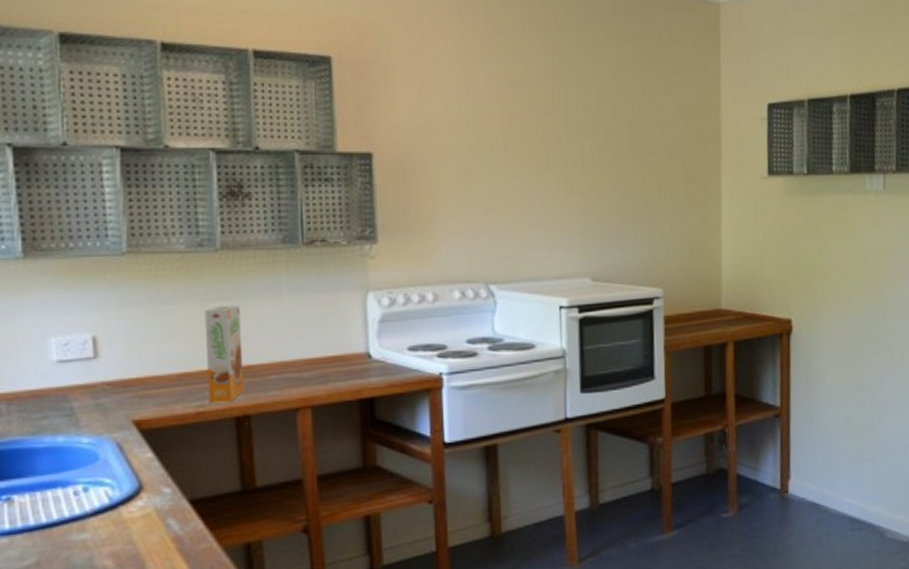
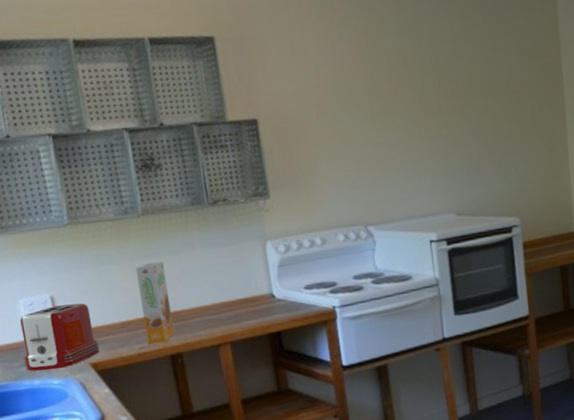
toaster: none [46,347,147,426] -> present [20,303,100,372]

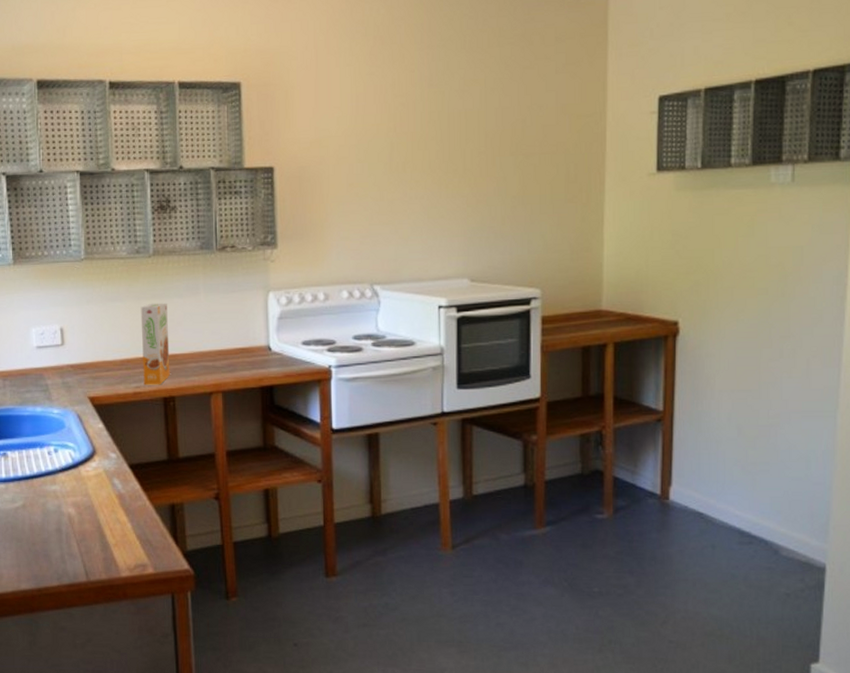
toaster: present [20,303,100,372] -> none [29,337,99,399]

